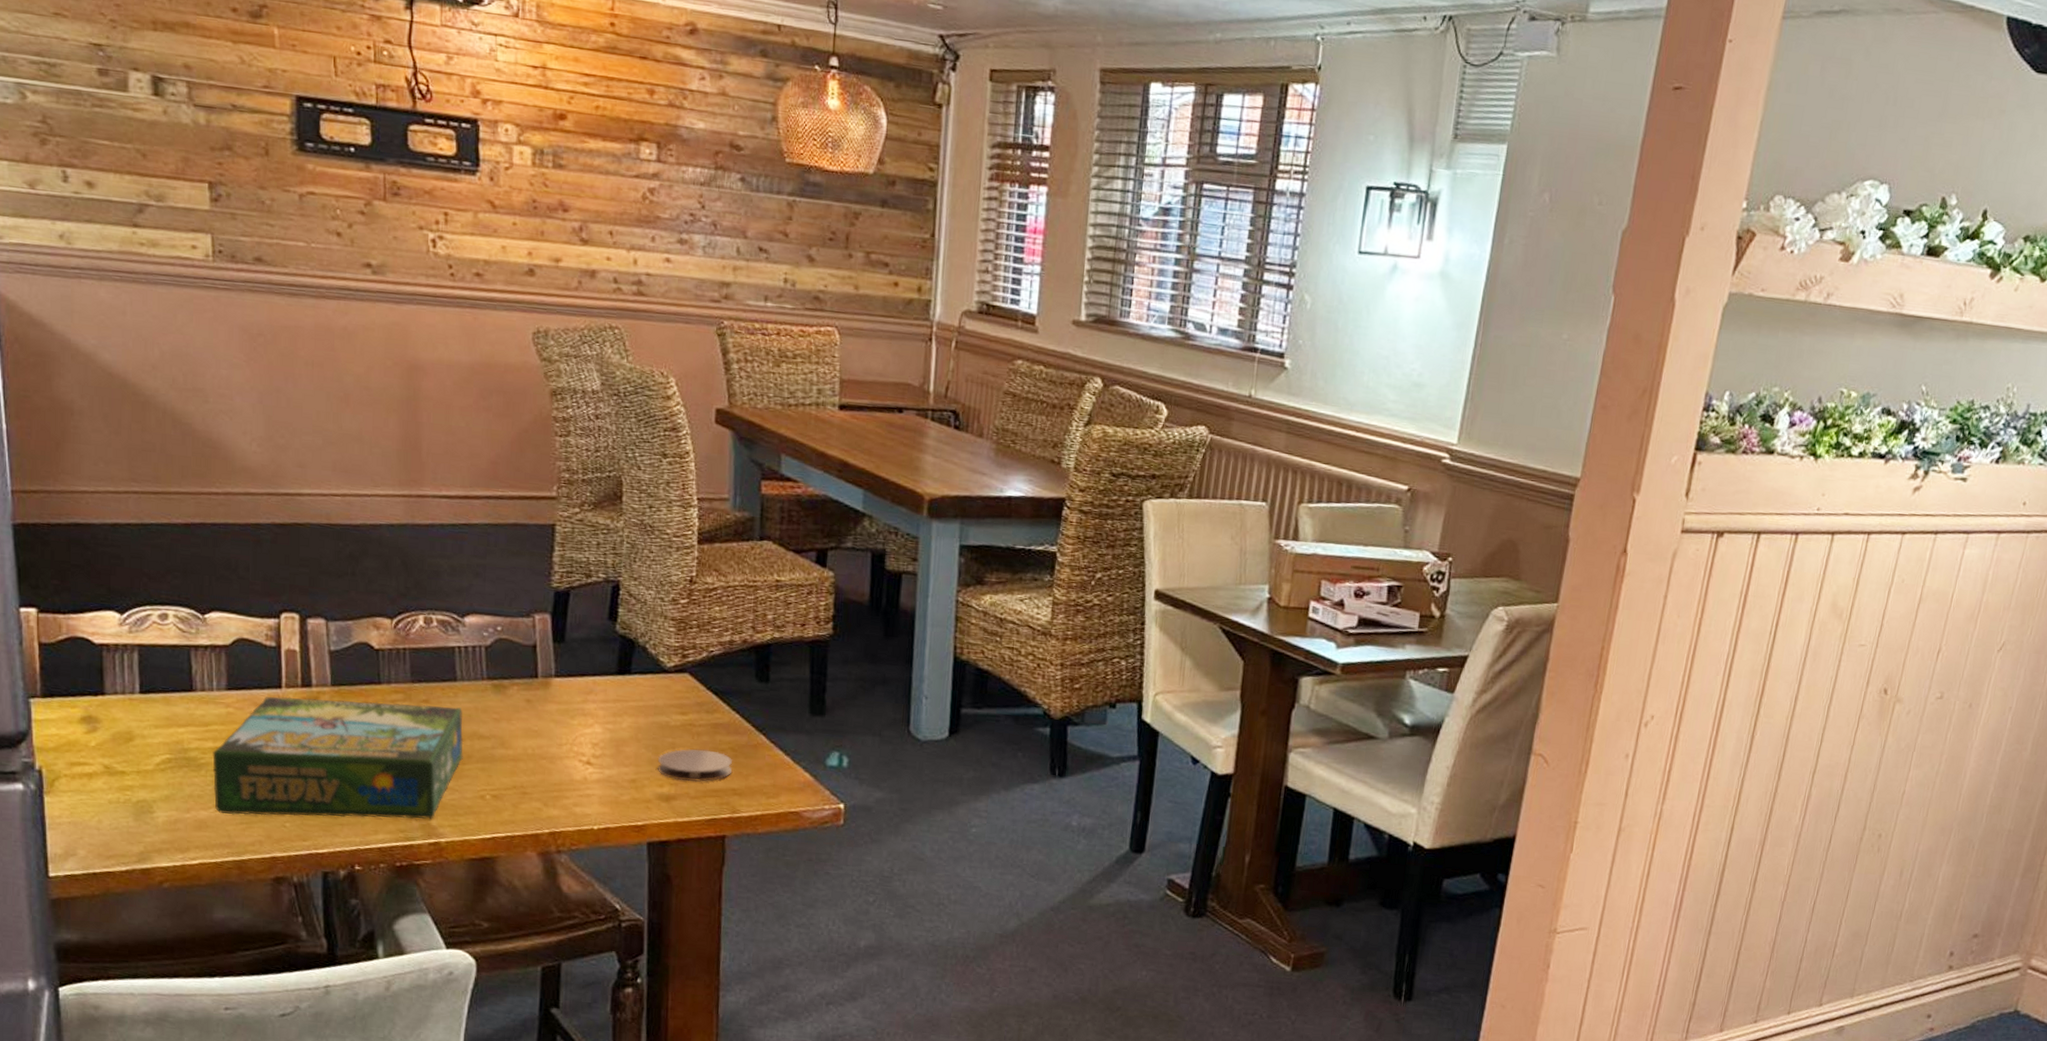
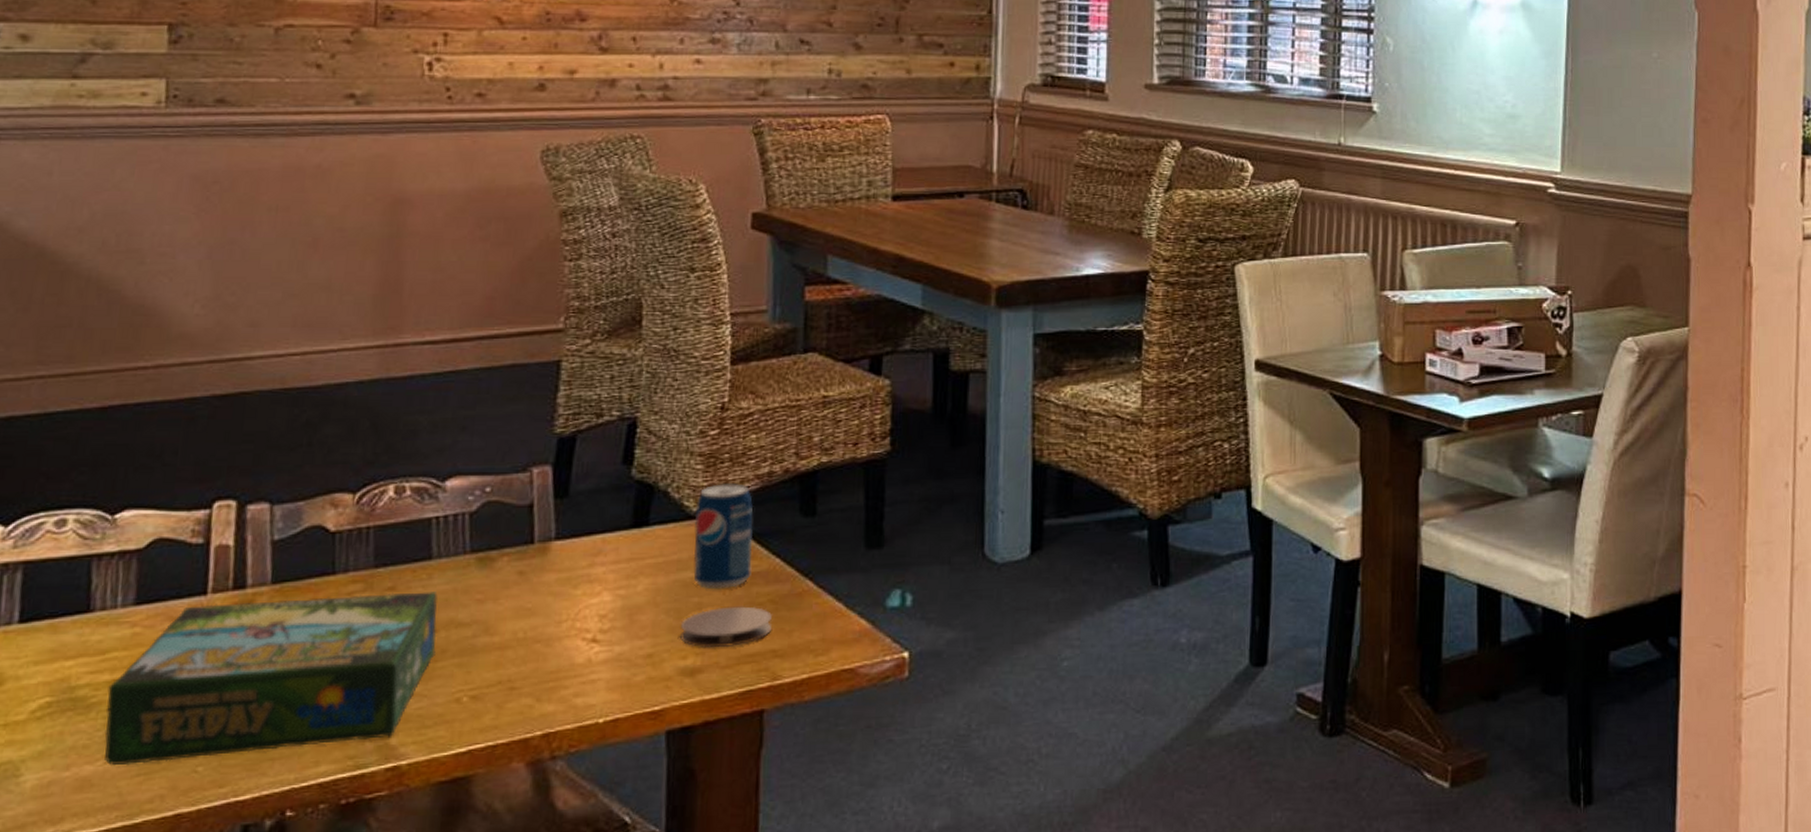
beverage can: none [667,646,717,734] -> present [693,483,754,590]

